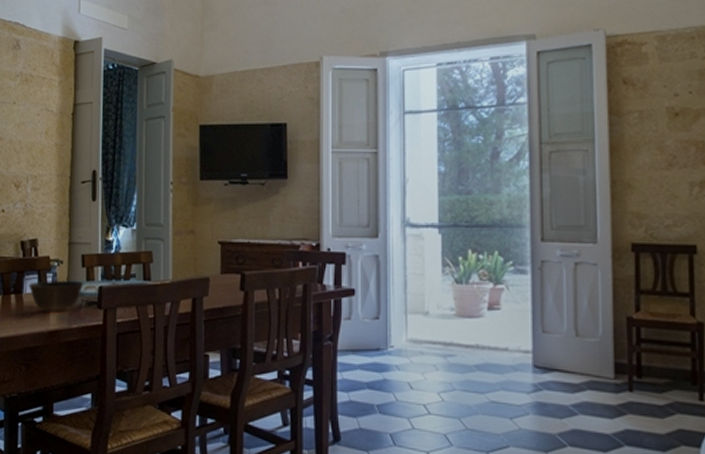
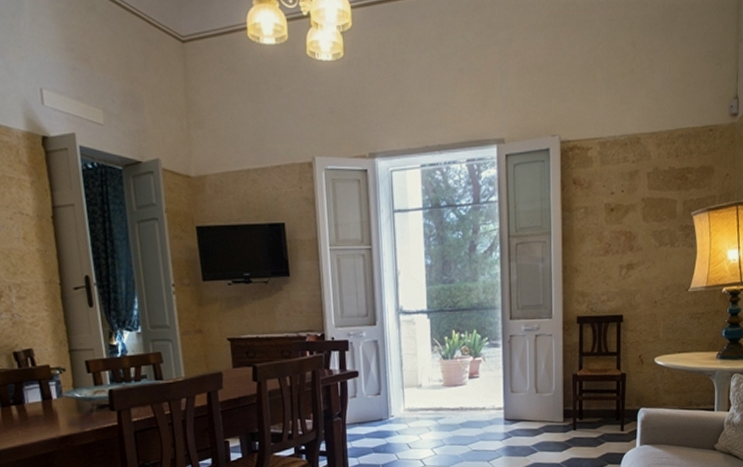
bowl: present [29,280,84,314] -> none [30,386,92,421]

